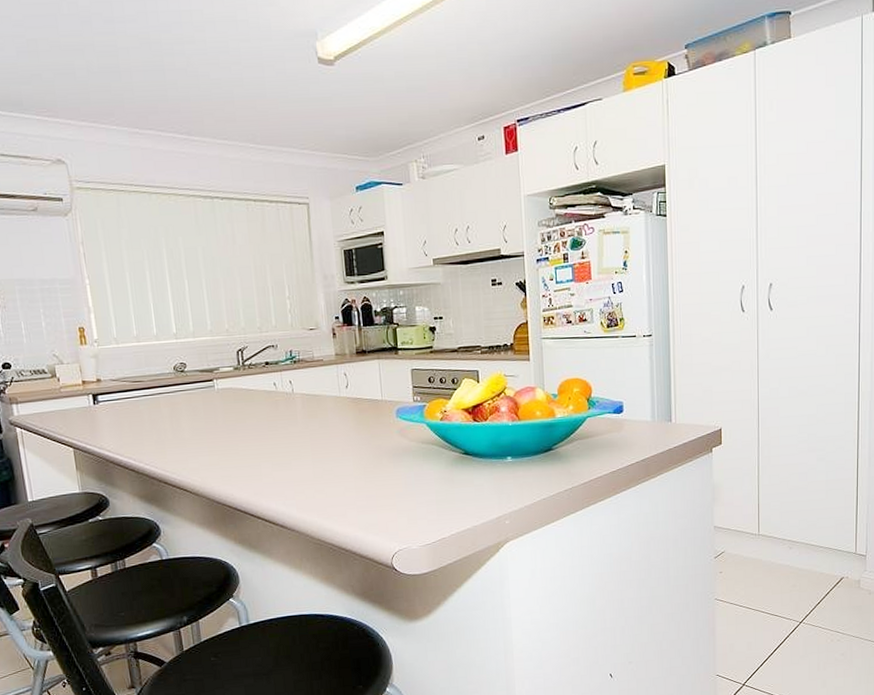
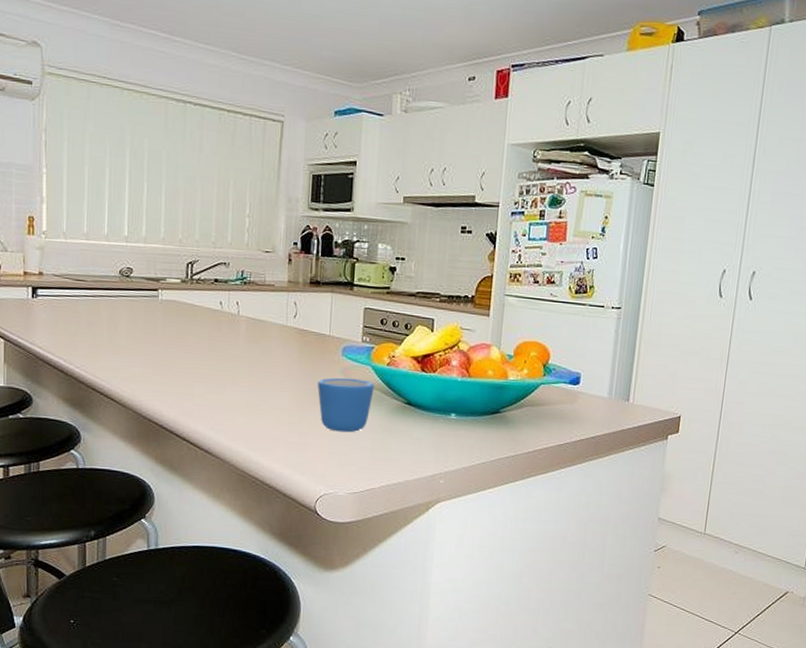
mug: none [378,437,432,490] -> present [318,377,375,433]

